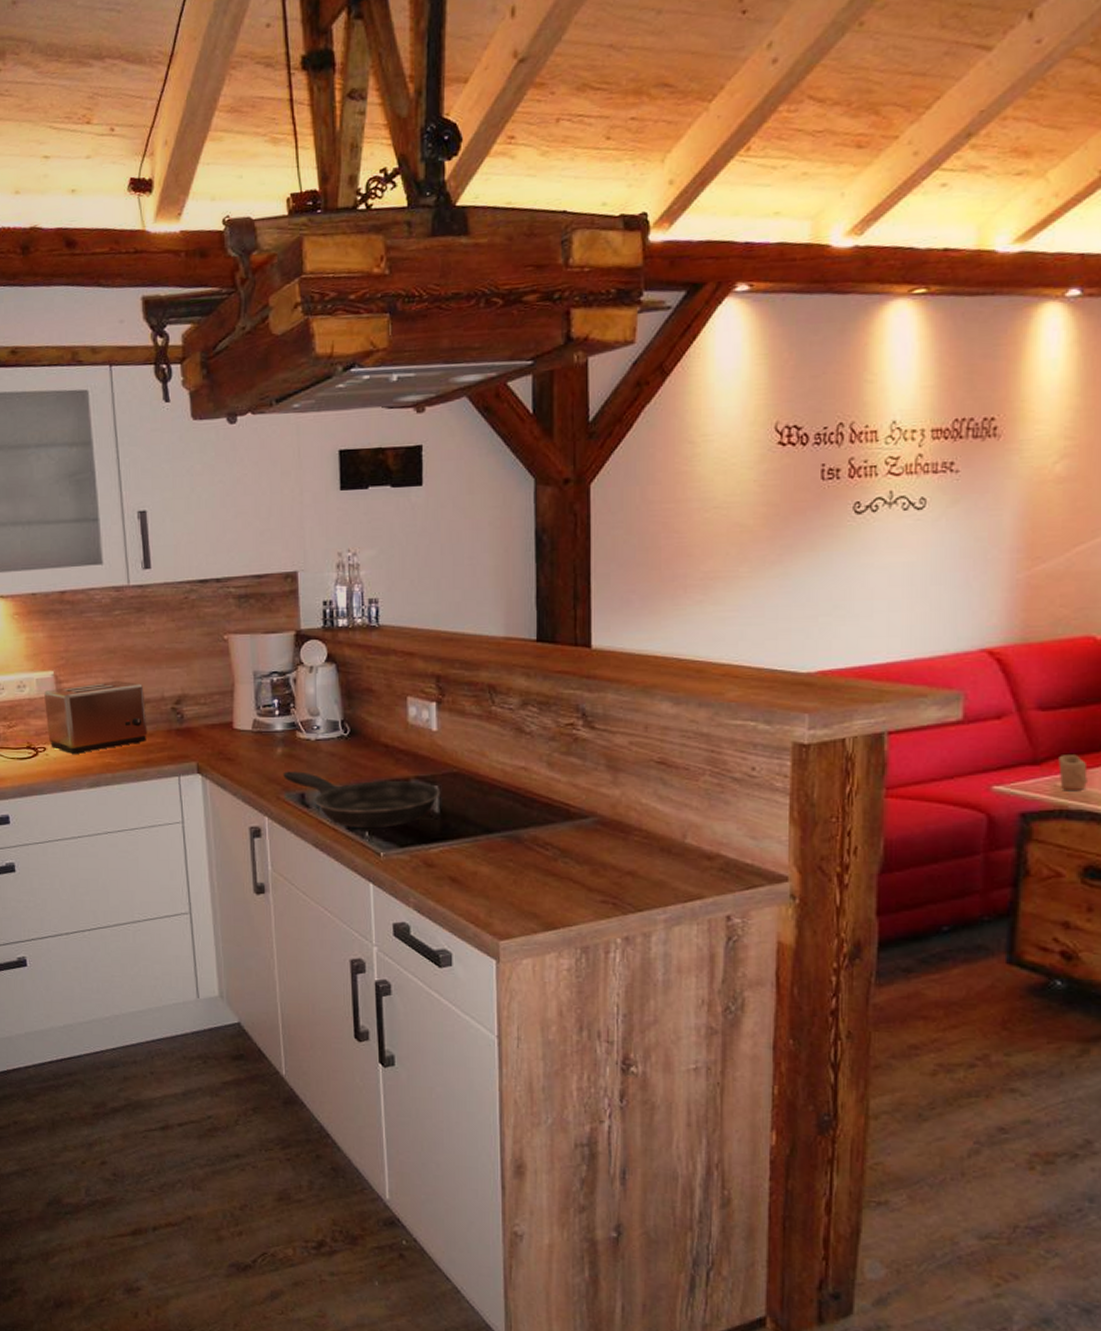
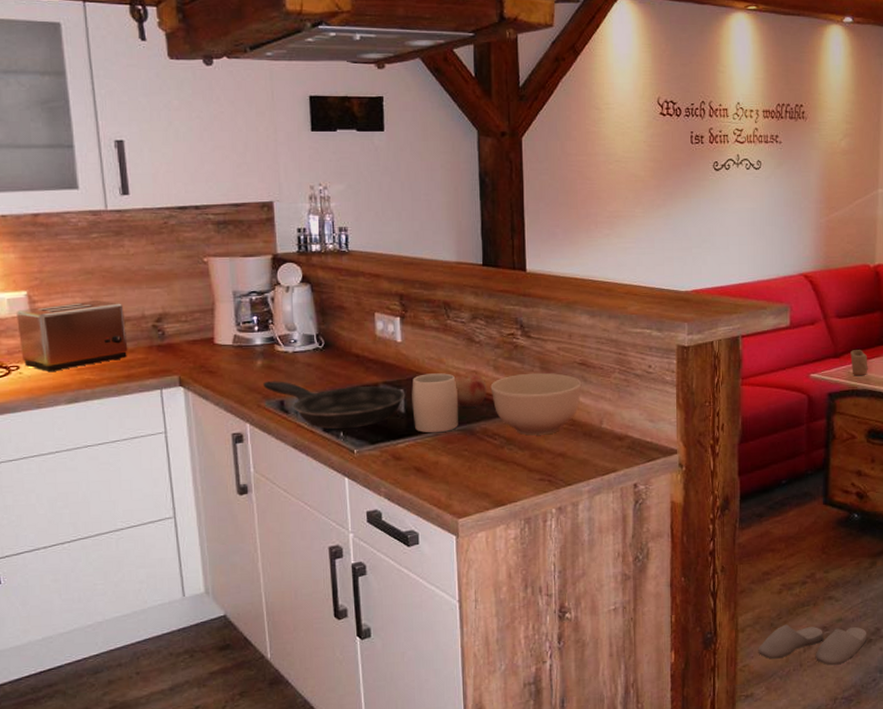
mug: none [448,769,504,839] -> present [412,373,459,433]
fruit: none [499,770,538,811] -> present [455,373,487,408]
bowl: none [543,772,660,848] -> present [490,372,582,436]
slippers: none [897,1117,1071,1182] -> present [758,624,867,665]

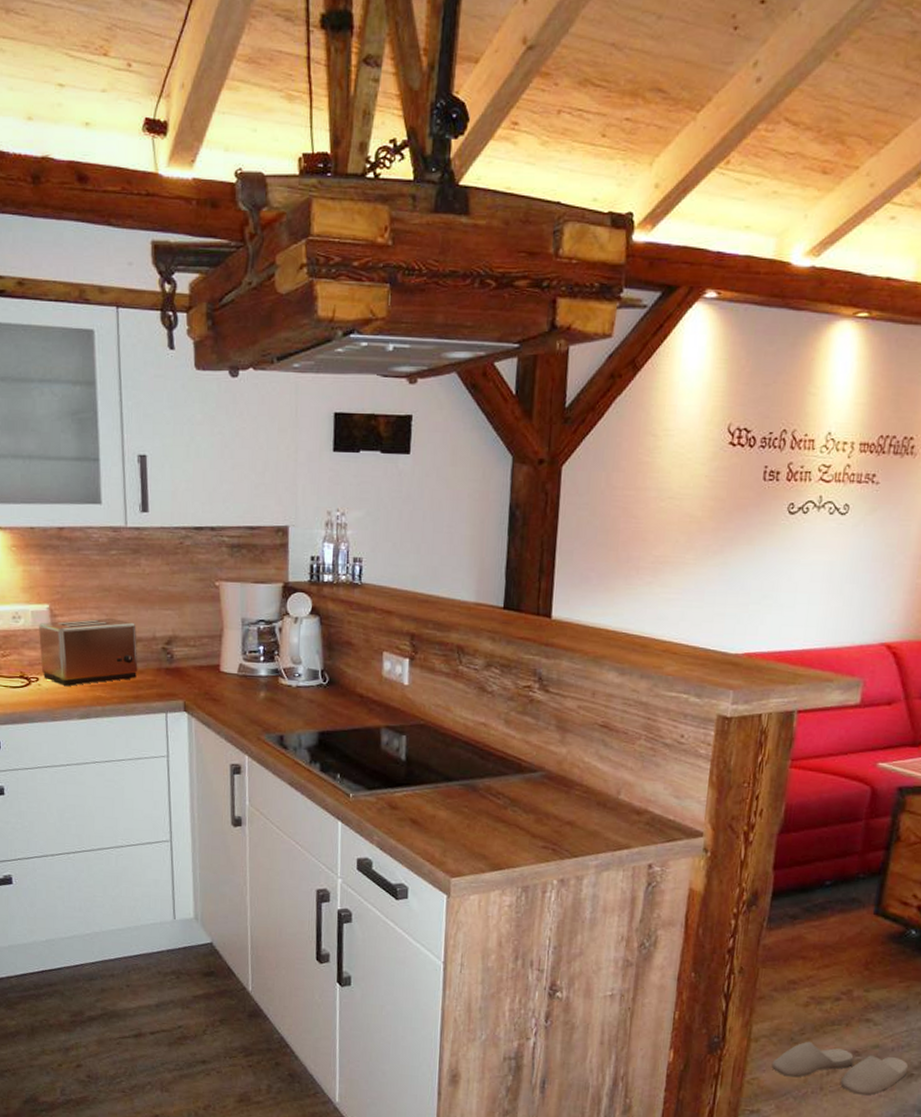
frying pan: present [263,381,406,430] -> none [264,714,408,772]
mug: present [412,373,459,433] -> none [413,721,464,786]
fruit: present [455,373,487,408] -> none [461,725,495,762]
bowl: present [490,372,582,436] -> none [499,731,601,800]

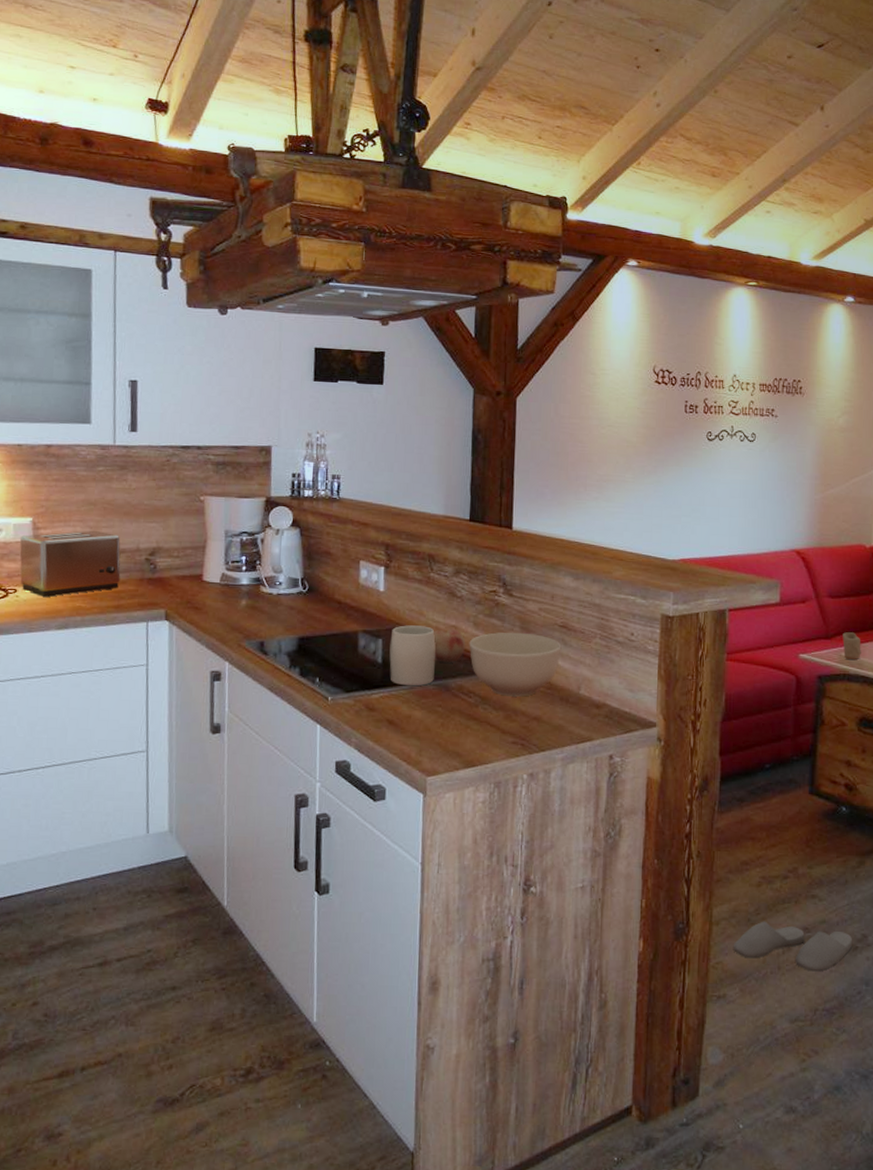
mug: none [413,721,464,786] -> present [389,625,437,686]
fruit: none [461,725,495,762] -> present [433,628,465,663]
bowl: none [499,731,601,800] -> present [469,632,562,697]

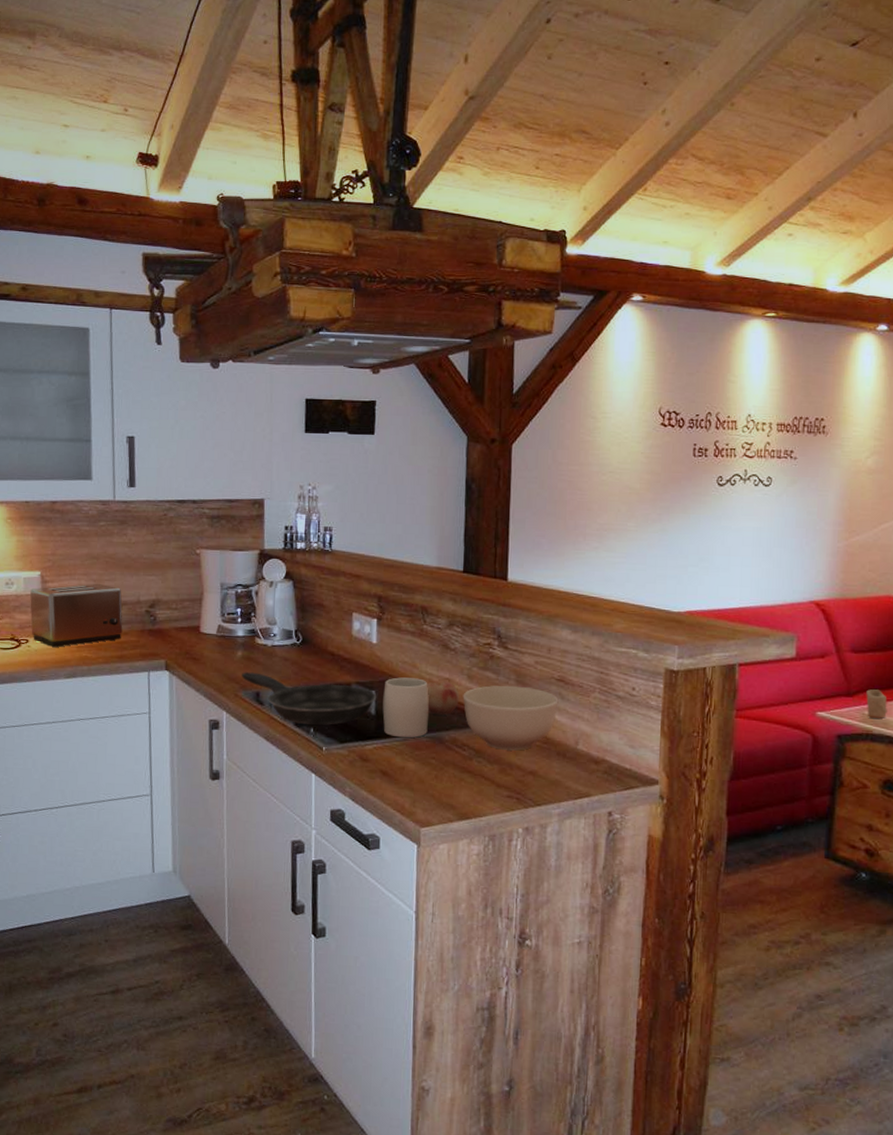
frying pan: none [245,621,384,676] -> present [242,672,377,726]
slippers: present [733,921,853,972] -> none [738,986,871,1041]

